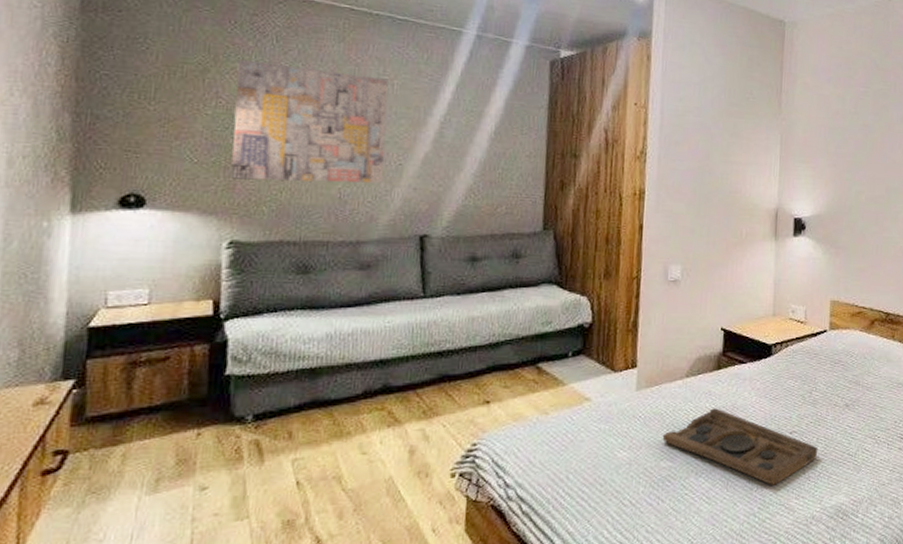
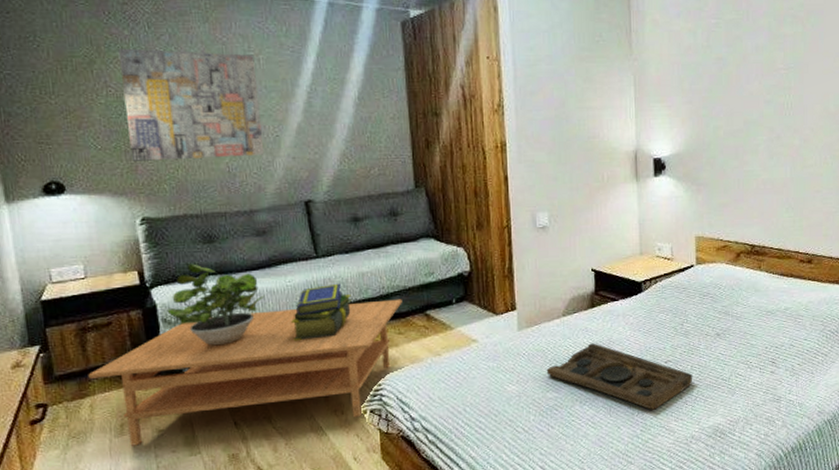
coffee table: none [127,348,513,506] -> present [88,299,402,446]
potted plant: none [239,295,358,391] -> present [167,263,265,346]
stack of books: none [382,327,457,390] -> present [291,283,352,341]

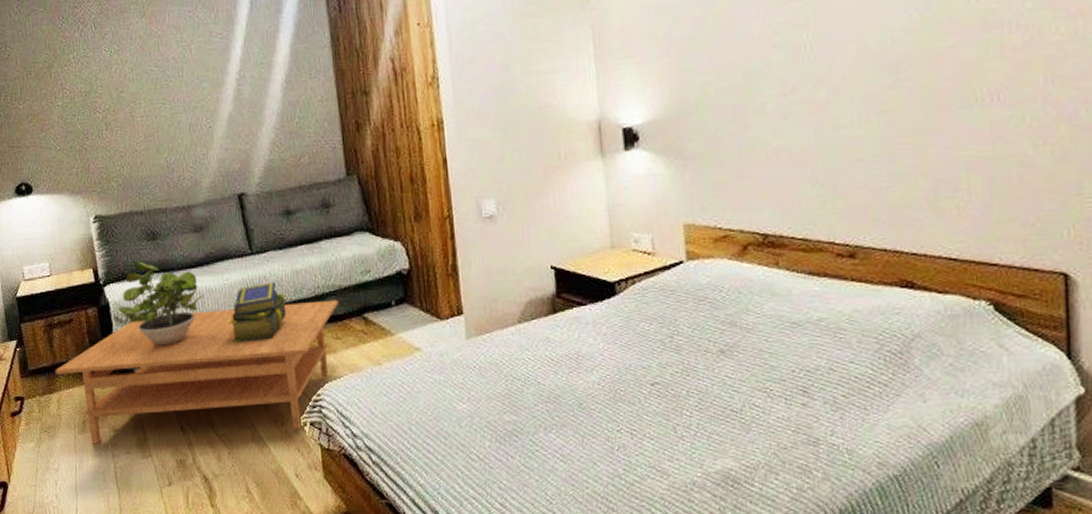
wall art: present [118,48,264,161] -> none [71,45,199,160]
decorative tray: present [546,343,693,410] -> none [501,357,691,444]

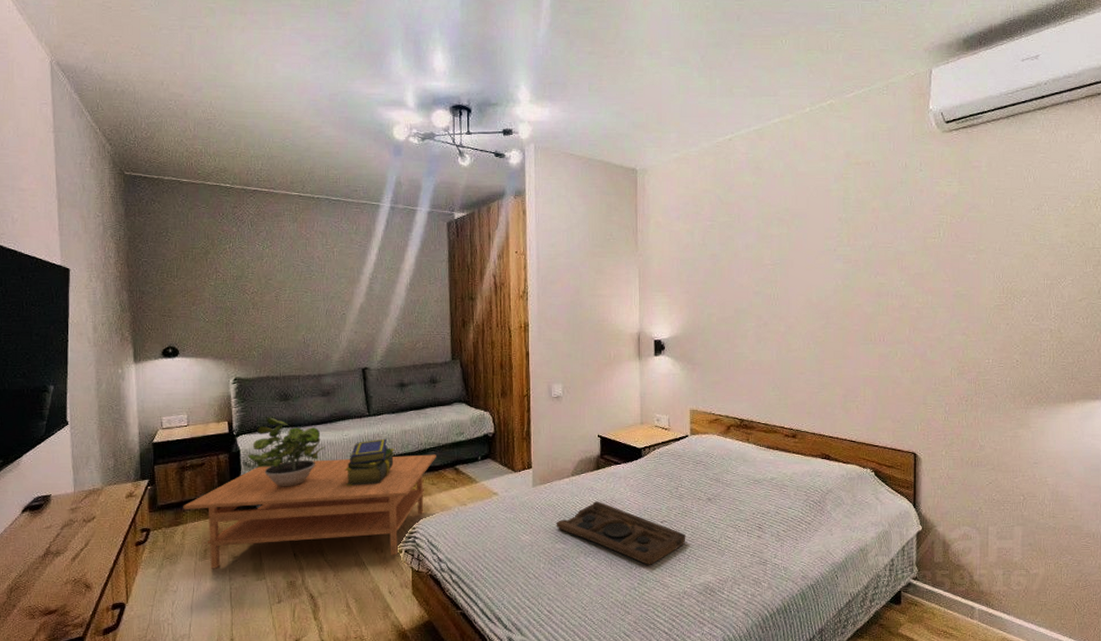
decorative tray: none [501,357,691,444] -> present [556,501,686,565]

